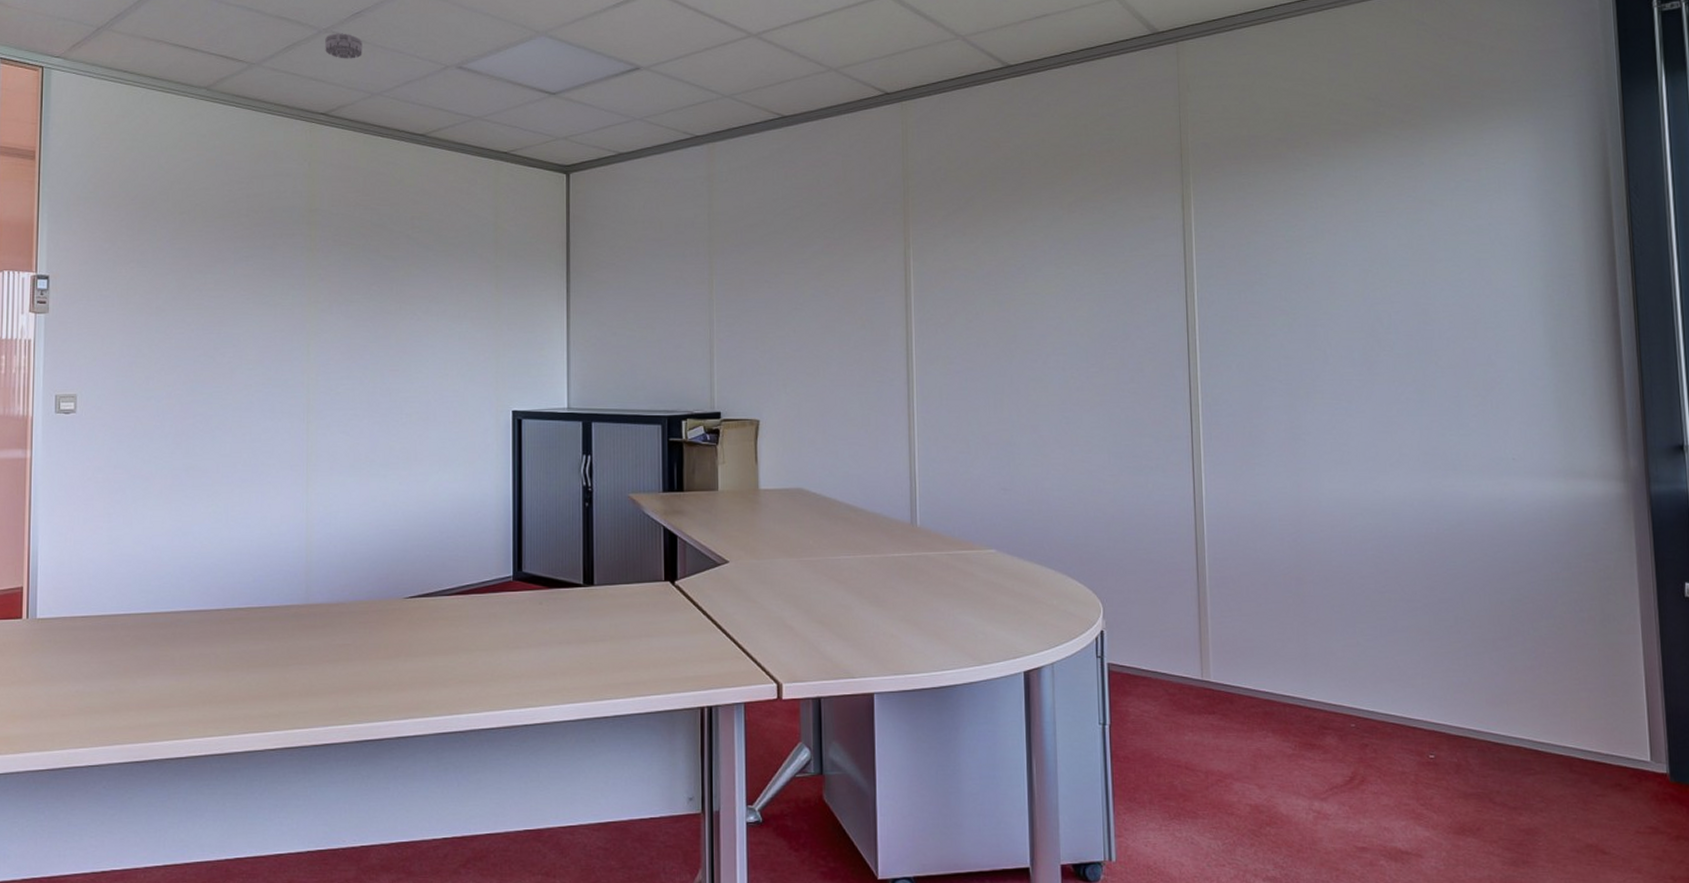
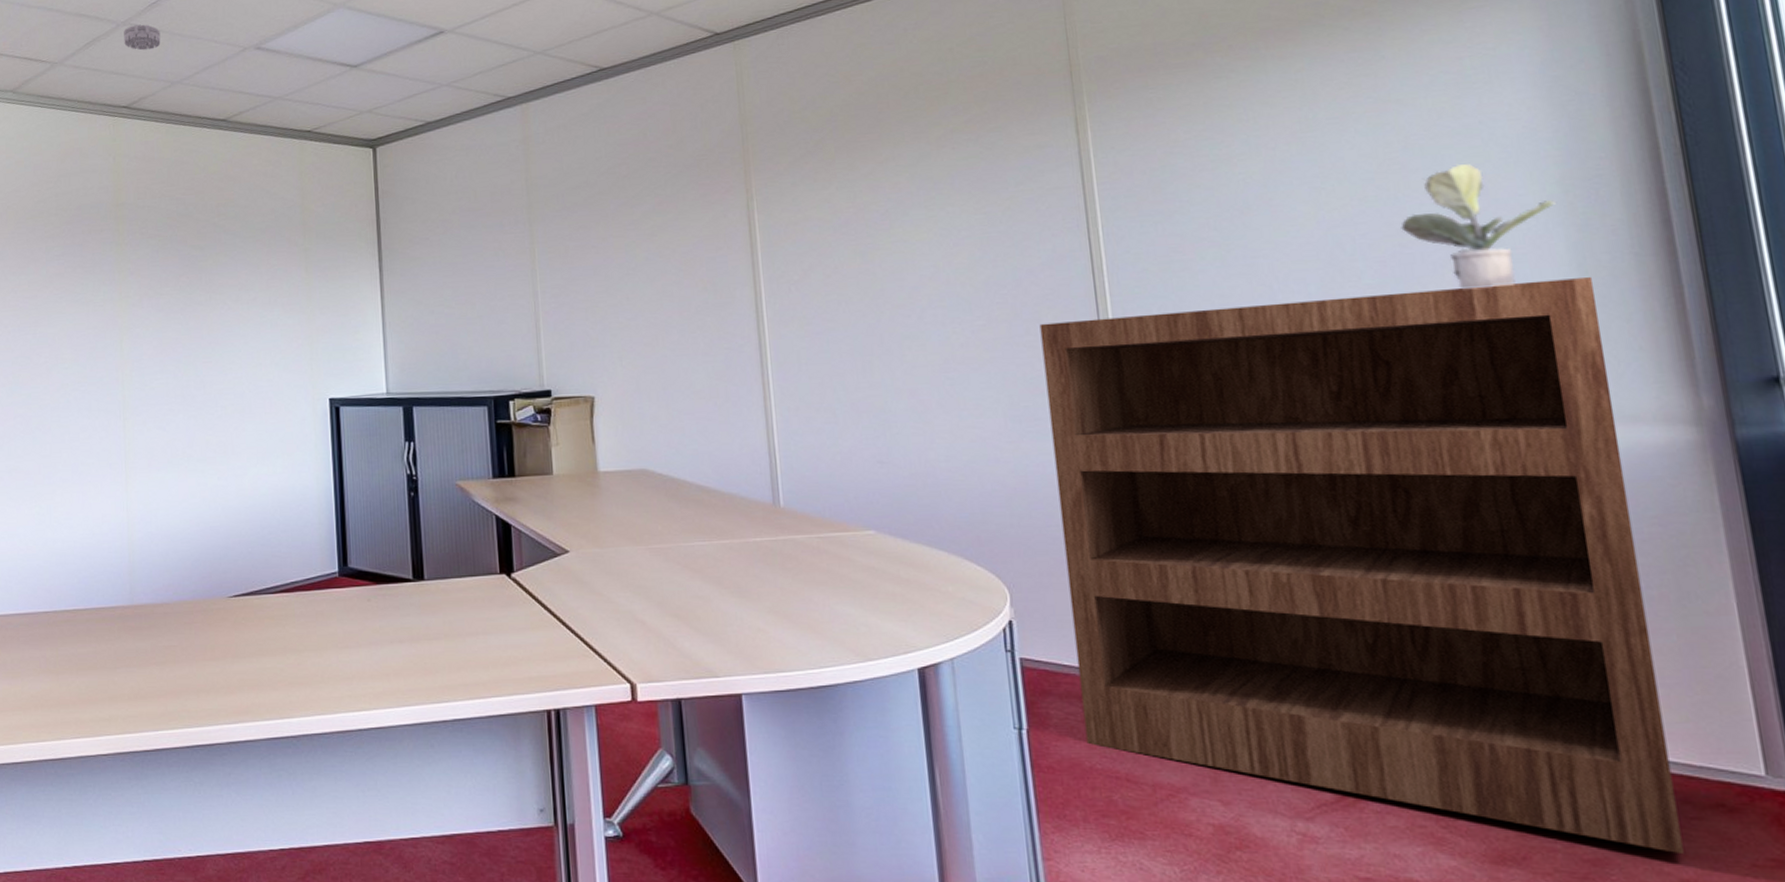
bookshelf: none [1142,358,1590,825] -> present [1039,277,1684,855]
potted plant: none [1425,257,1539,361] -> present [1401,163,1556,289]

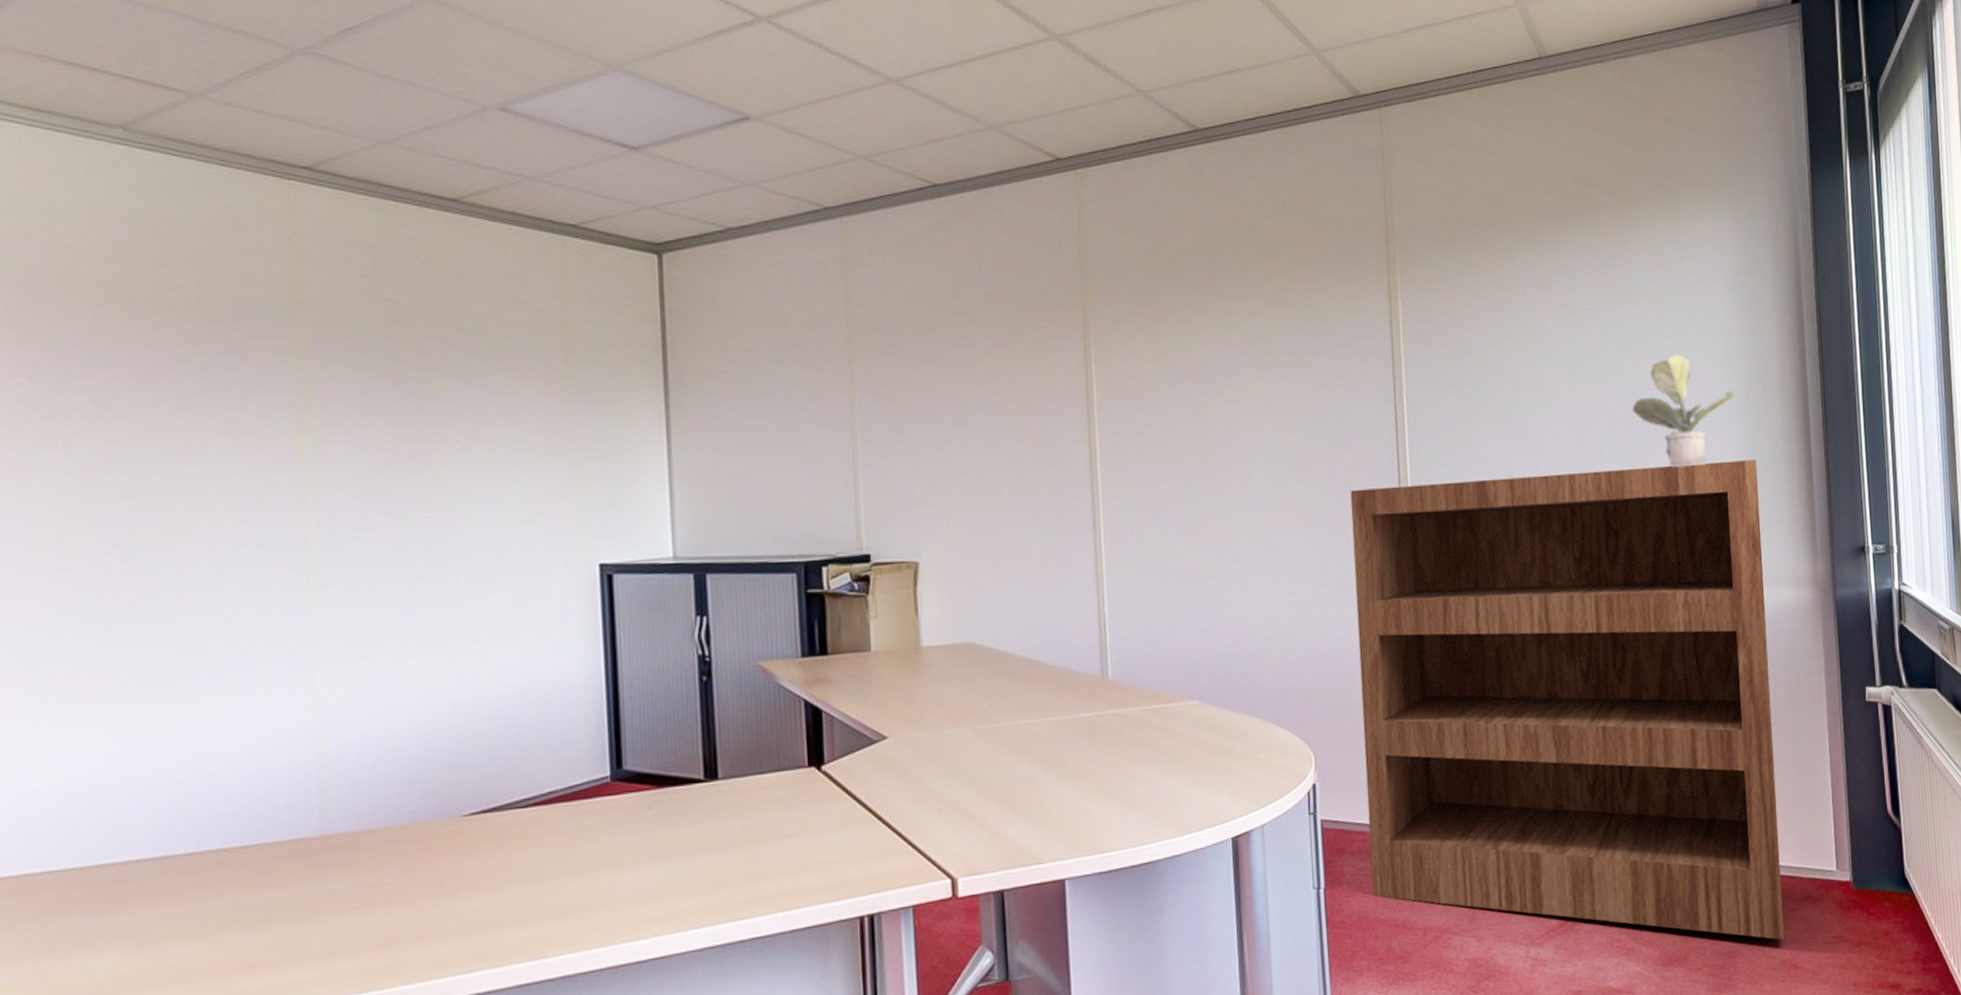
smoke detector: present [124,24,161,51] -> none [303,56,360,93]

